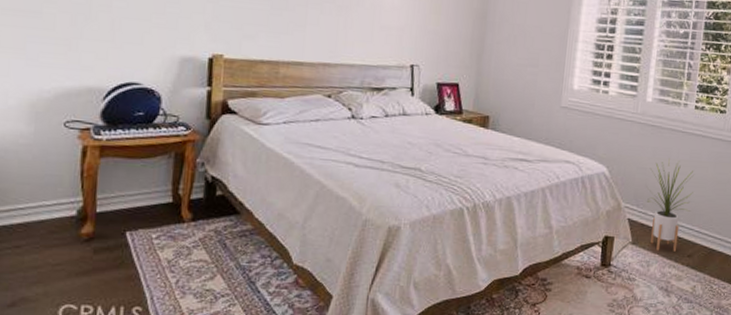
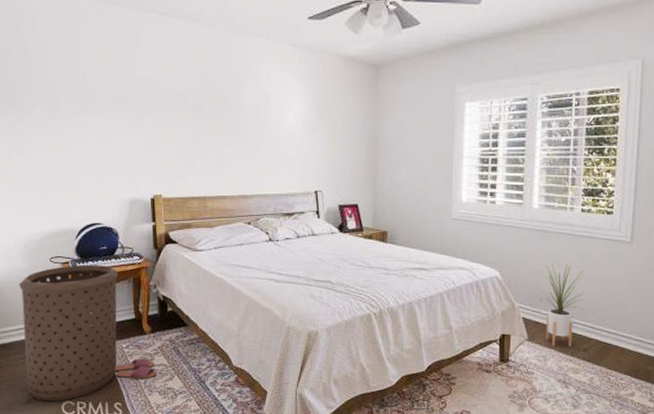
laundry basket: none [12,132,157,305] -> present [19,264,119,402]
slippers: none [137,251,194,278] -> present [114,358,157,379]

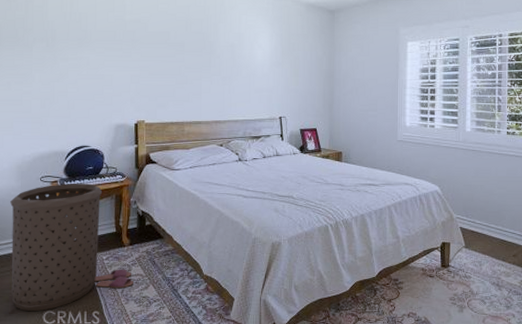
house plant: present [540,260,585,347] -> none [474,176,513,253]

